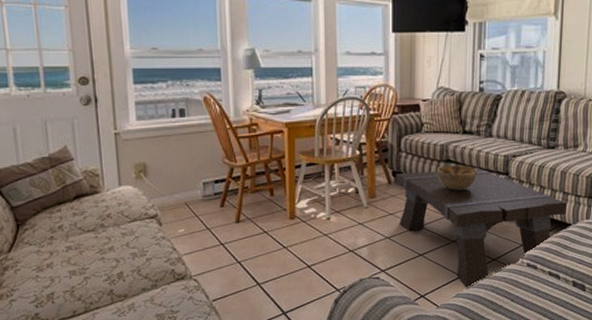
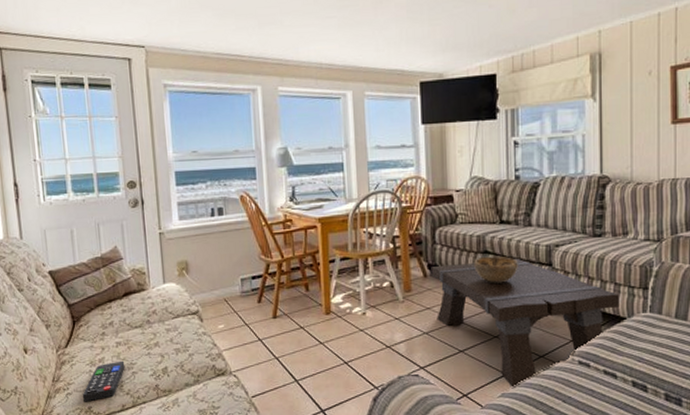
remote control: none [28,265,76,309] -> present [82,360,125,402]

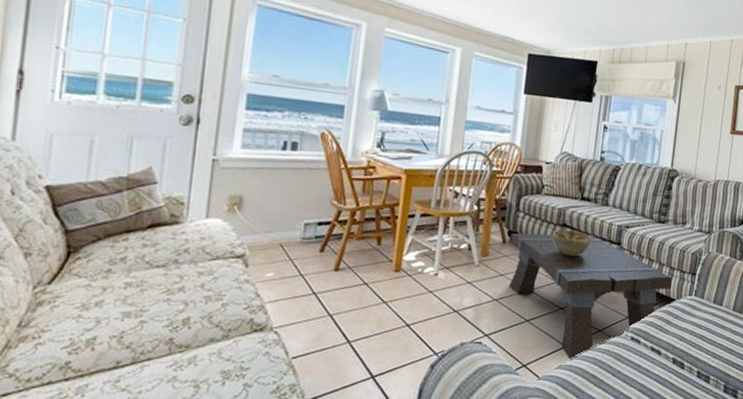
remote control: present [82,360,125,402] -> none [58,305,132,356]

